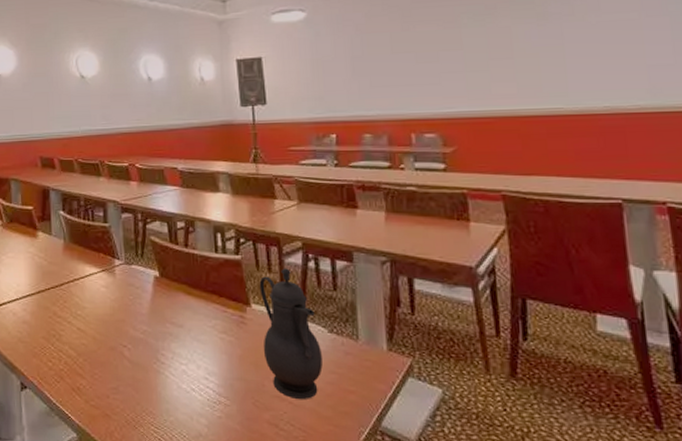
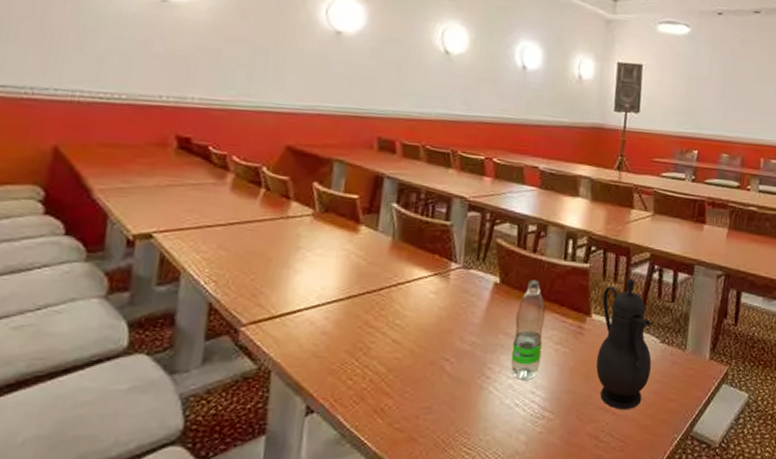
bottle: none [178,272,209,366] -> present [510,280,546,380]

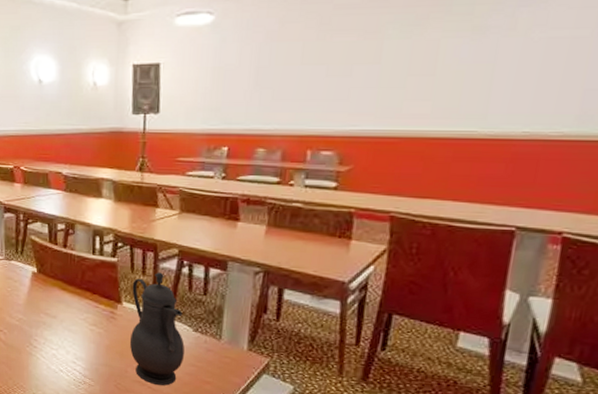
bottle: present [510,280,546,380] -> none [52,270,79,352]

